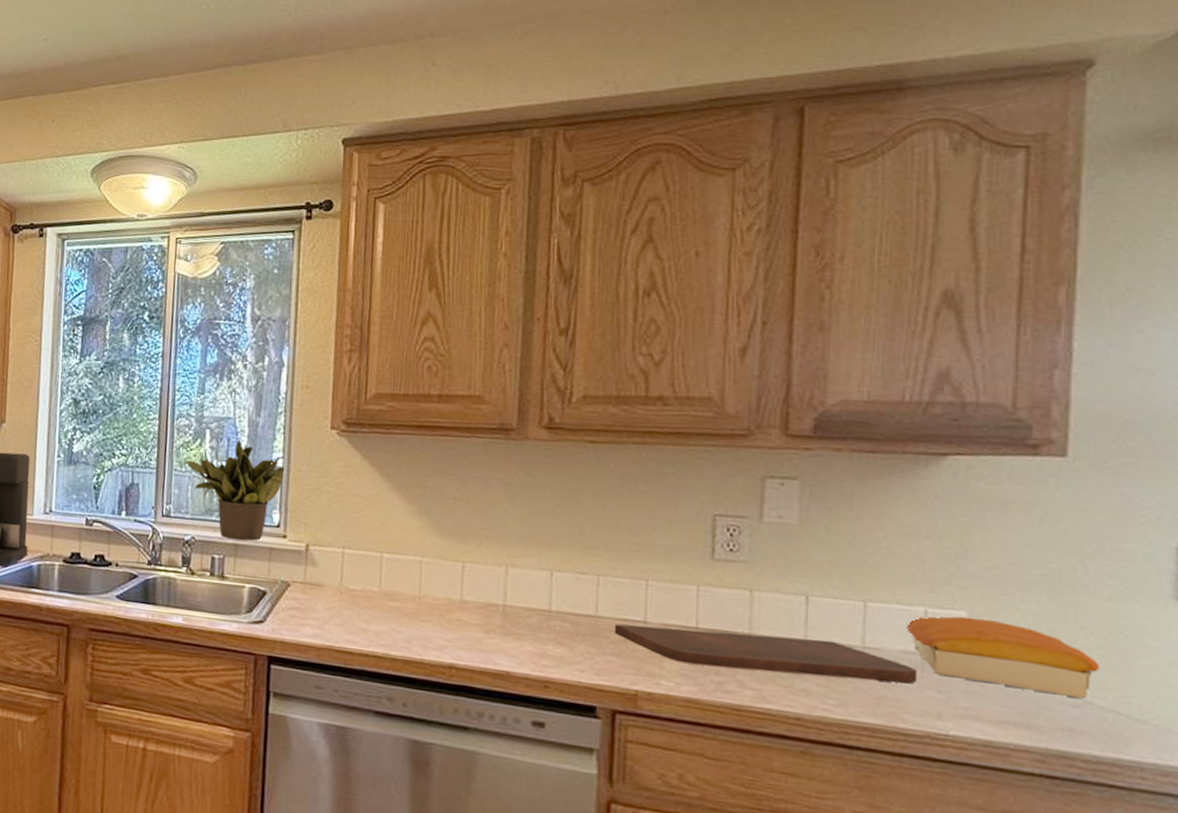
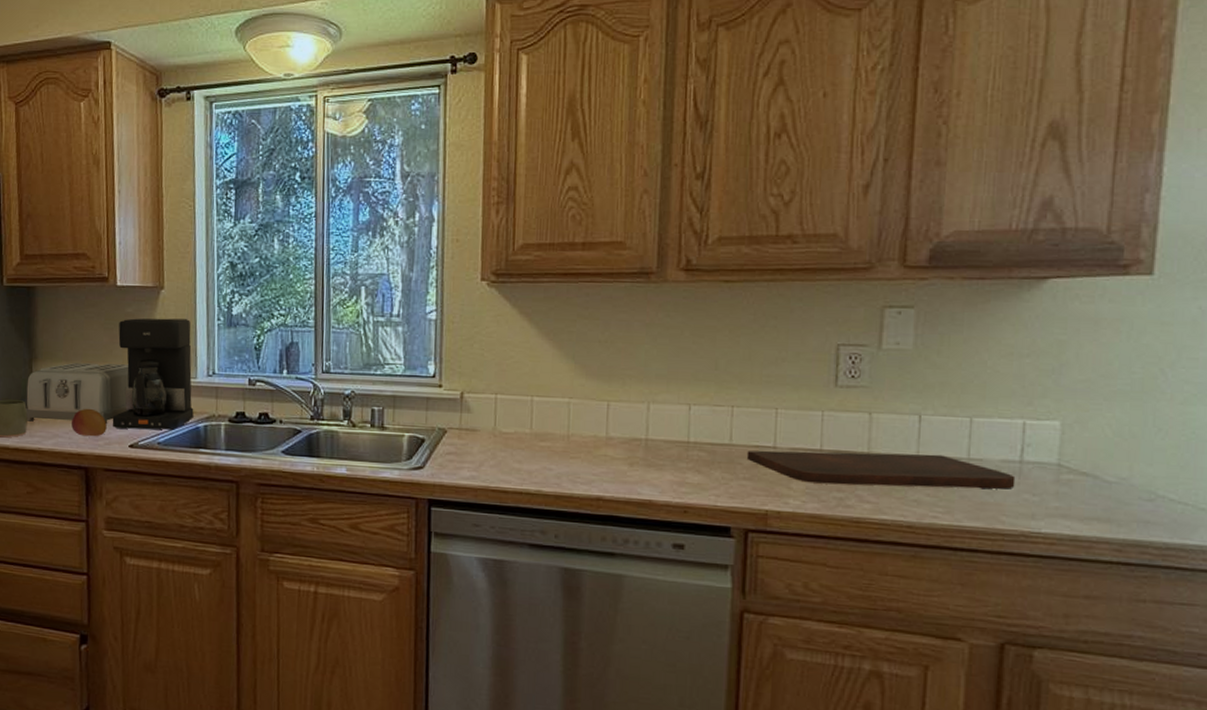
potted plant: present [183,439,285,541] -> none [340,294,438,391]
bread loaf: present [906,616,1101,700] -> none [1006,425,1173,494]

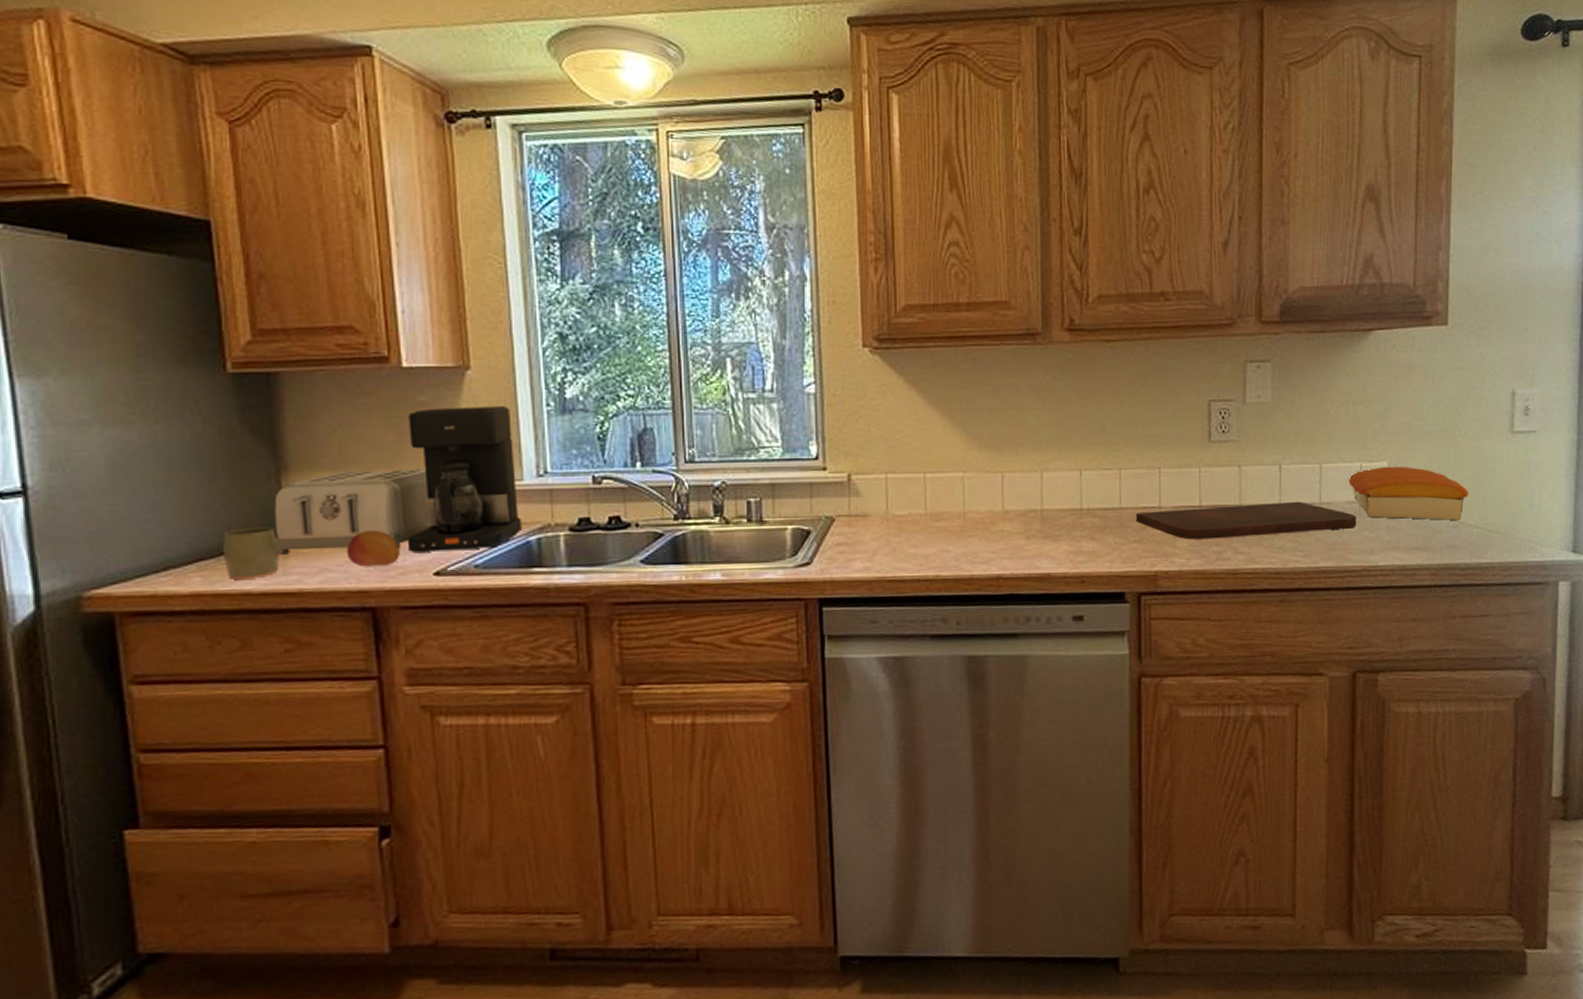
bread loaf: none [1006,425,1173,494] -> present [1348,466,1469,521]

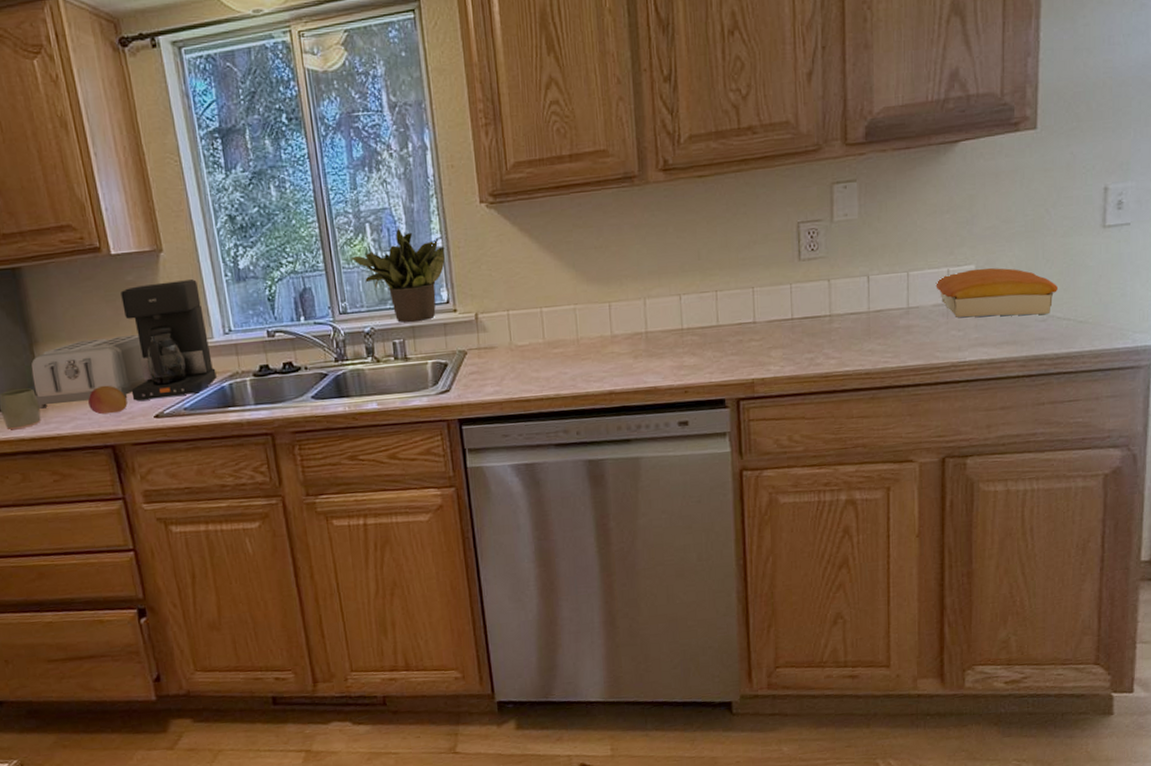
potted plant: none [703,366,818,478] -> present [349,227,445,323]
cutting board: present [1135,501,1357,540] -> none [732,307,945,350]

